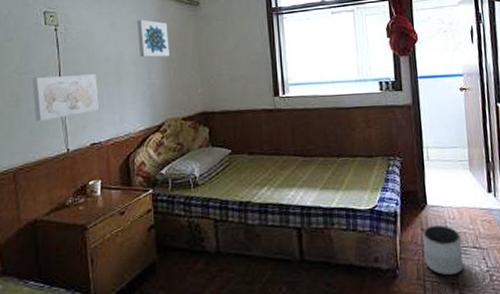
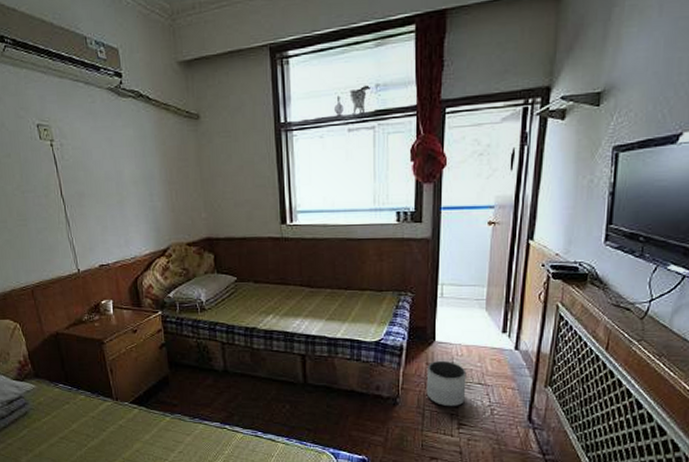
wall art: present [31,74,100,121] -> none [35,195,104,241]
wall art: present [136,20,169,57] -> none [133,135,170,178]

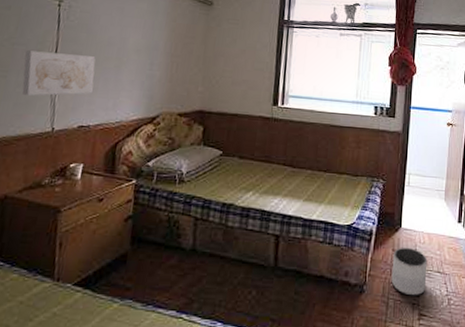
wall art: none [35,195,104,241] -> present [22,50,96,96]

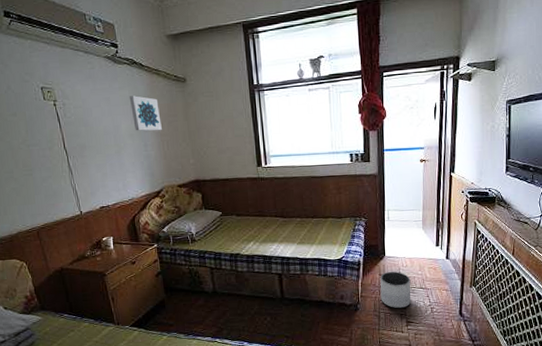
wall art: present [22,50,96,96] -> none [39,146,104,188]
wall art: none [144,10,178,51] -> present [129,95,162,131]

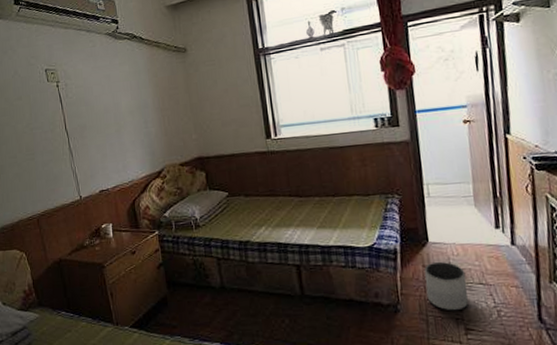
wall art: present [129,95,162,131] -> none [129,70,163,108]

